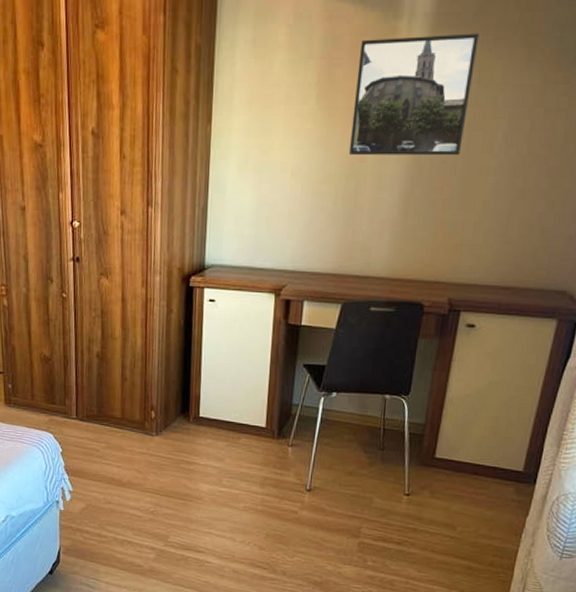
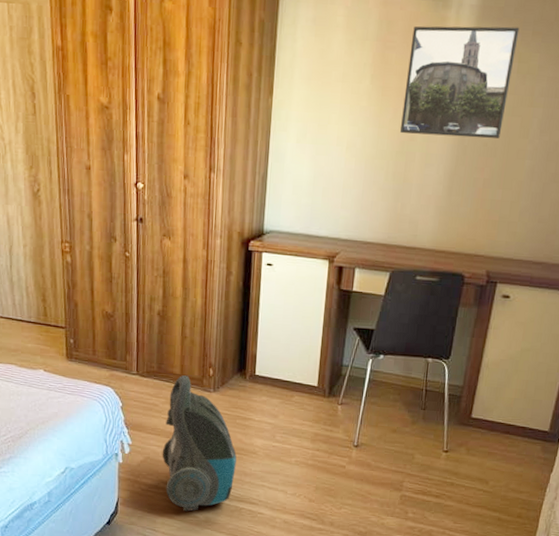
vacuum cleaner: none [104,419,181,561] -> present [162,375,237,512]

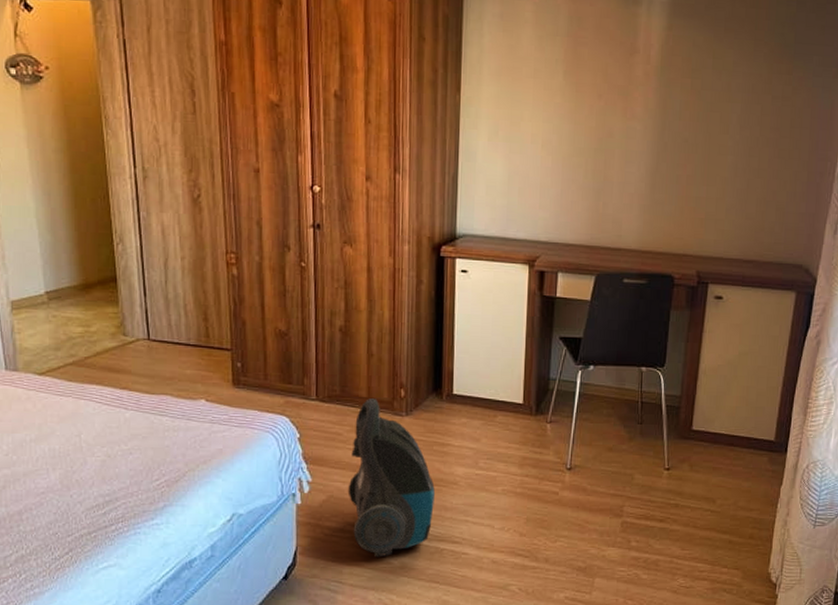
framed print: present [399,26,520,139] -> none [596,22,712,135]

